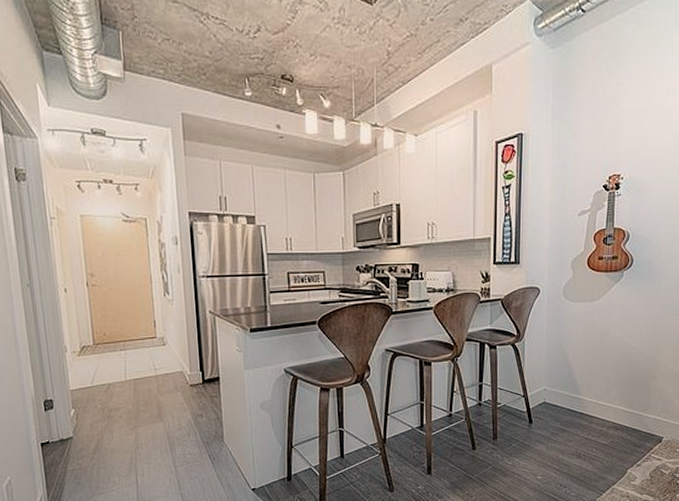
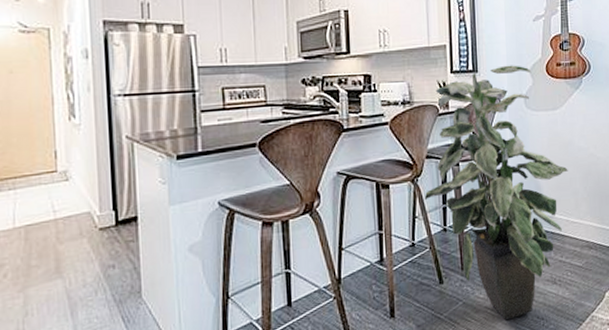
indoor plant: none [462,258,601,485] -> present [424,65,568,321]

